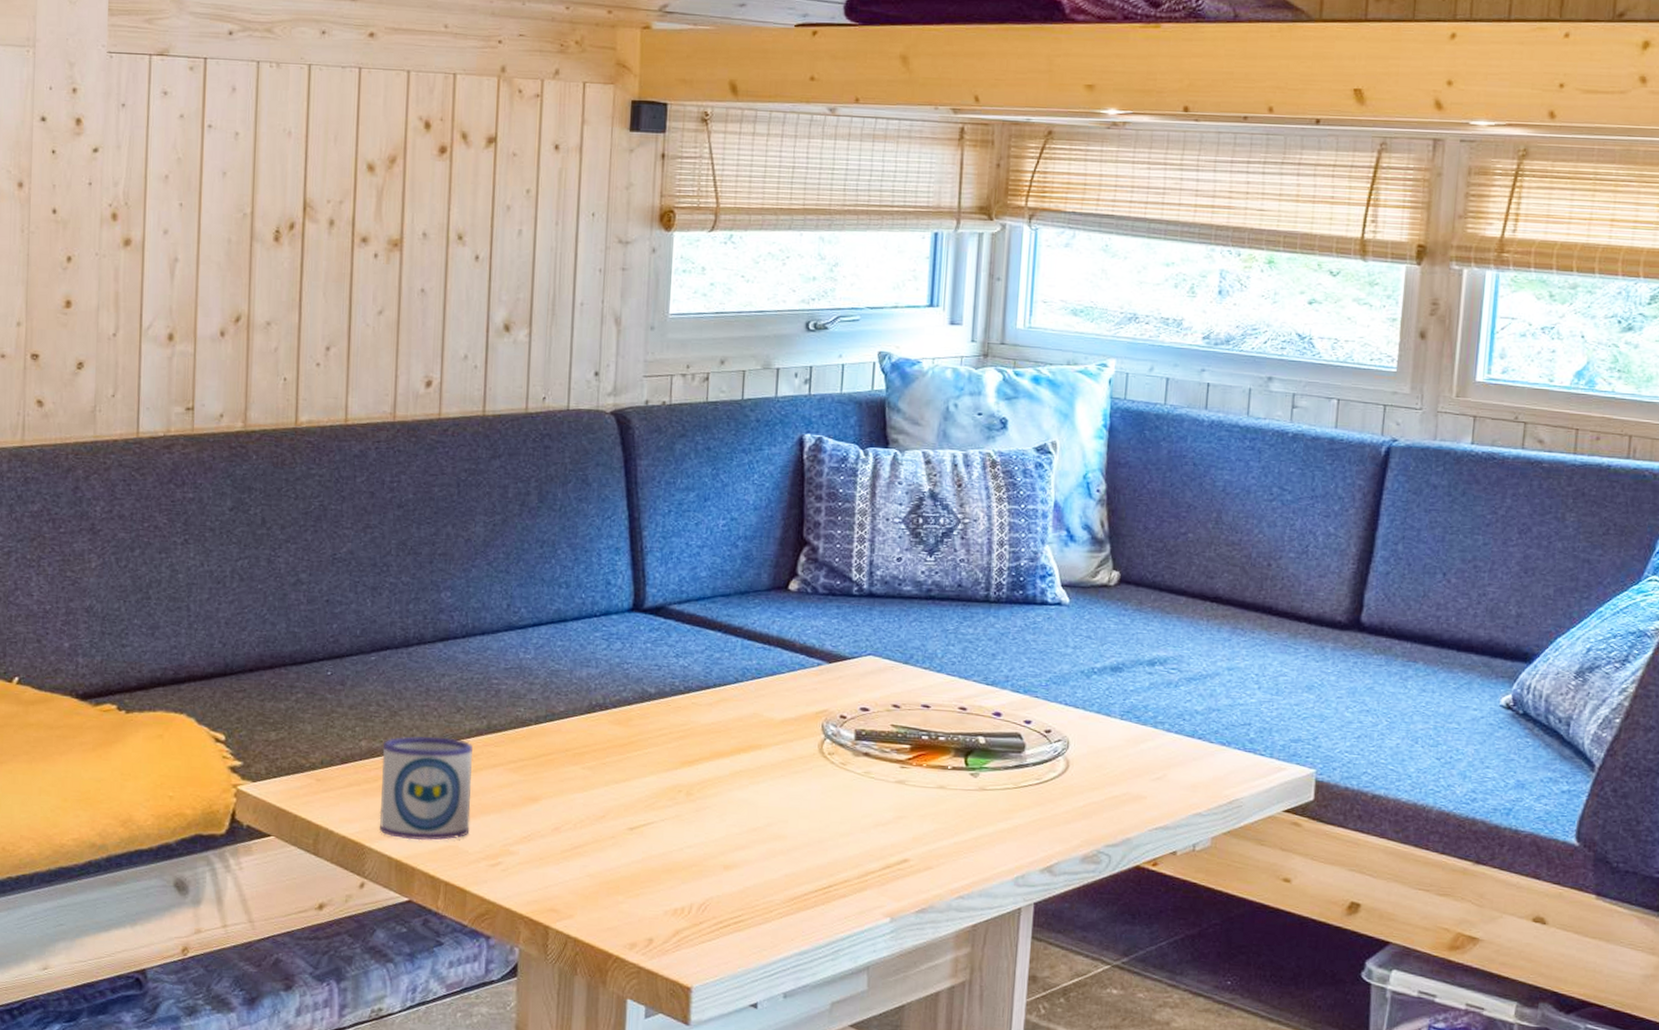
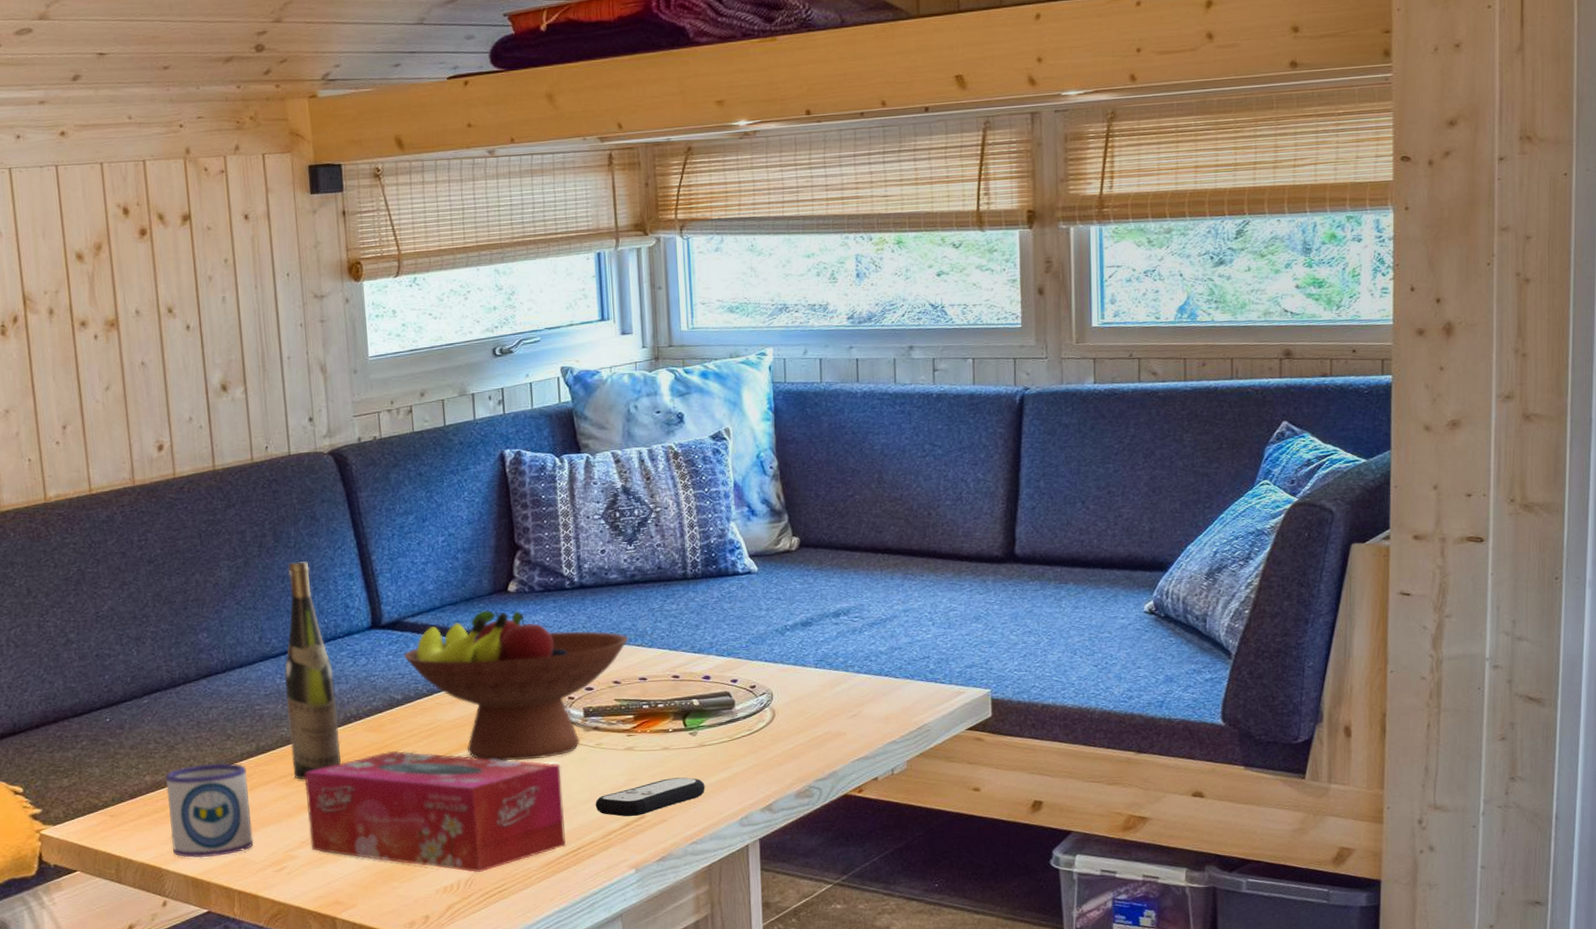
wine bottle: none [524,527,584,768] -> present [284,561,341,779]
tissue box: none [532,749,821,898] -> present [305,751,566,872]
fruit bowl: none [664,607,916,781] -> present [404,609,629,761]
remote control: none [854,821,981,858] -> present [595,777,705,817]

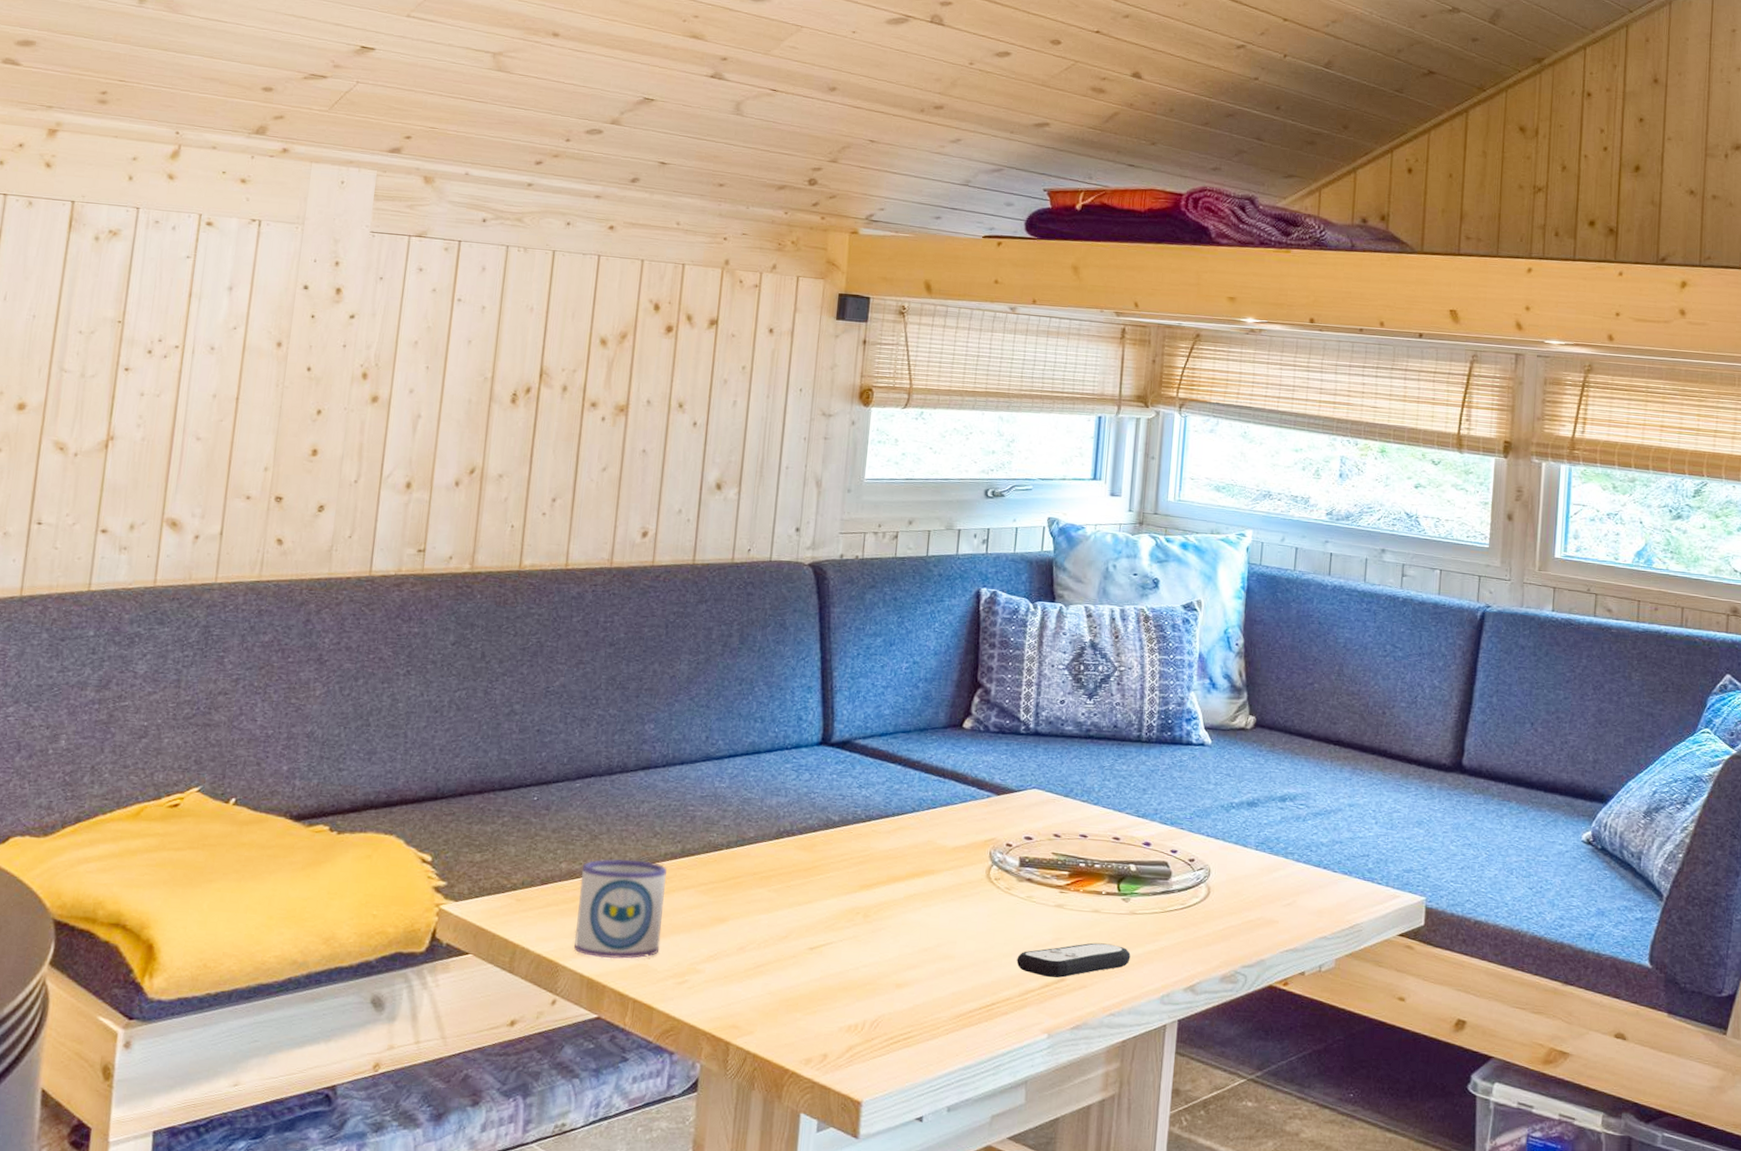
wine bottle: present [284,561,341,779] -> none [714,666,775,890]
tissue box: present [305,751,566,872] -> none [718,873,988,1015]
fruit bowl: present [404,609,629,761] -> none [848,743,1076,904]

